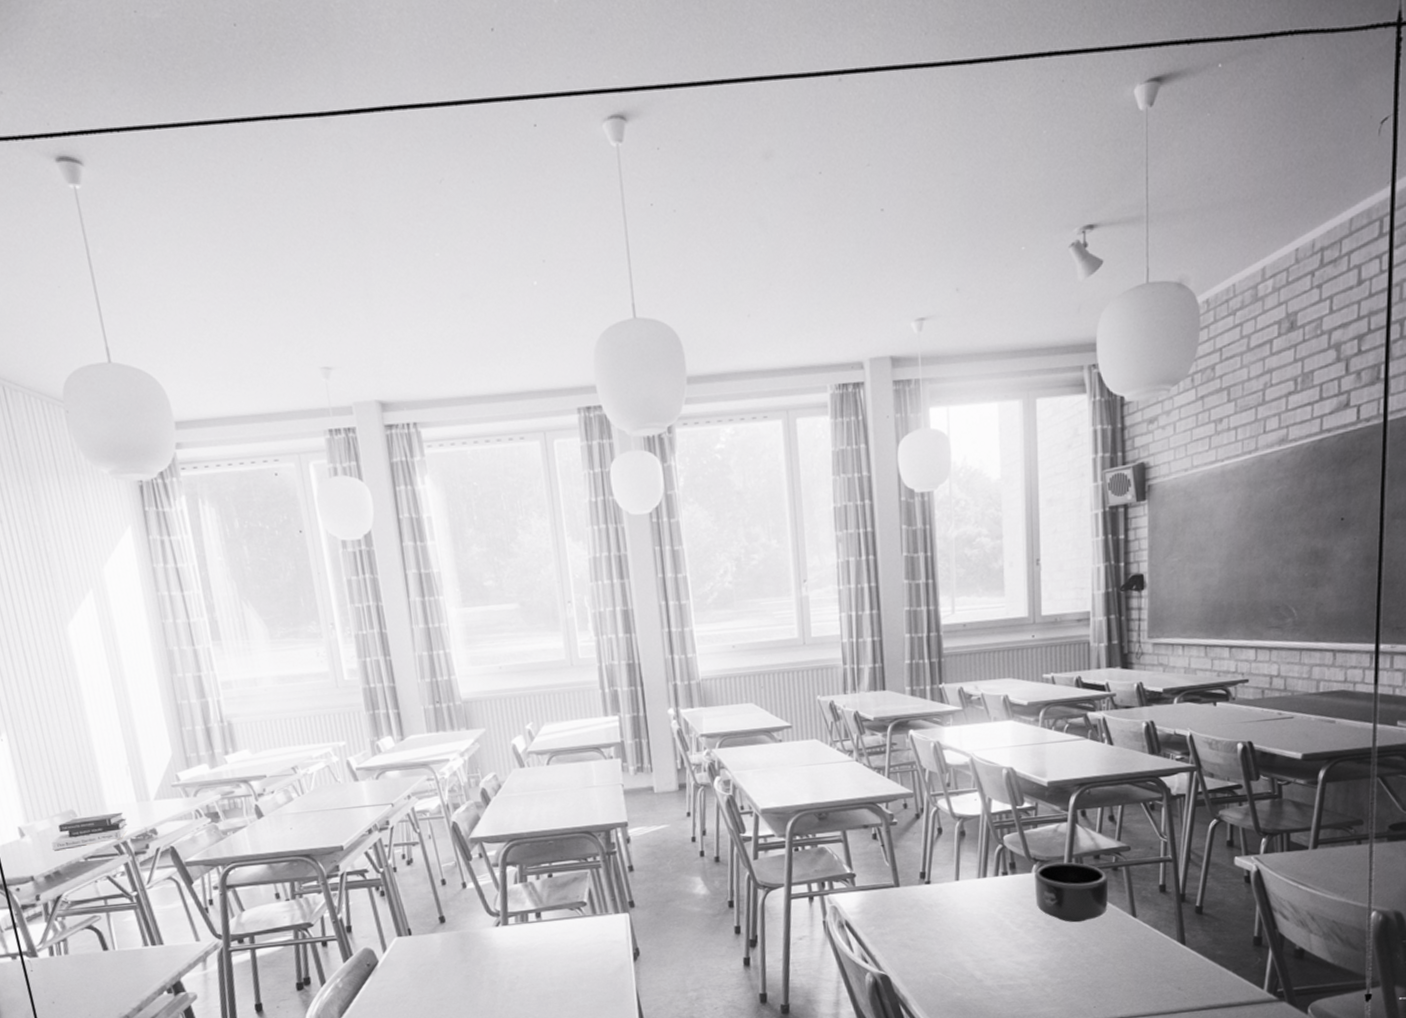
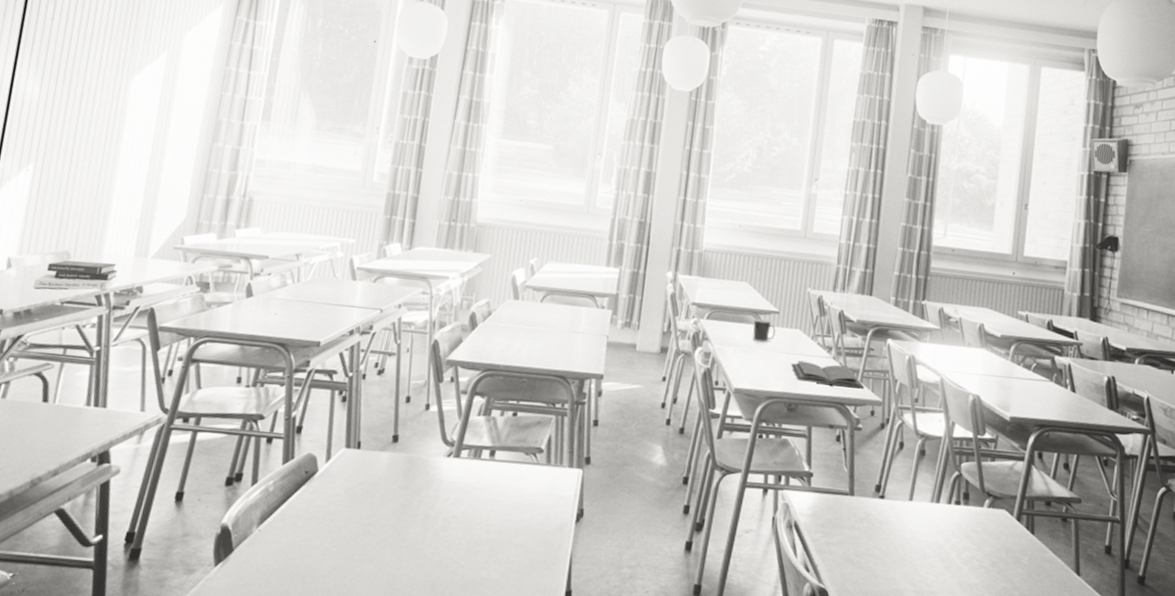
mug: none [767,736,792,761] -> present [752,319,776,344]
diary: none [814,765,893,790] -> present [791,360,864,389]
mug: present [1035,862,1109,923] -> none [983,501,1057,570]

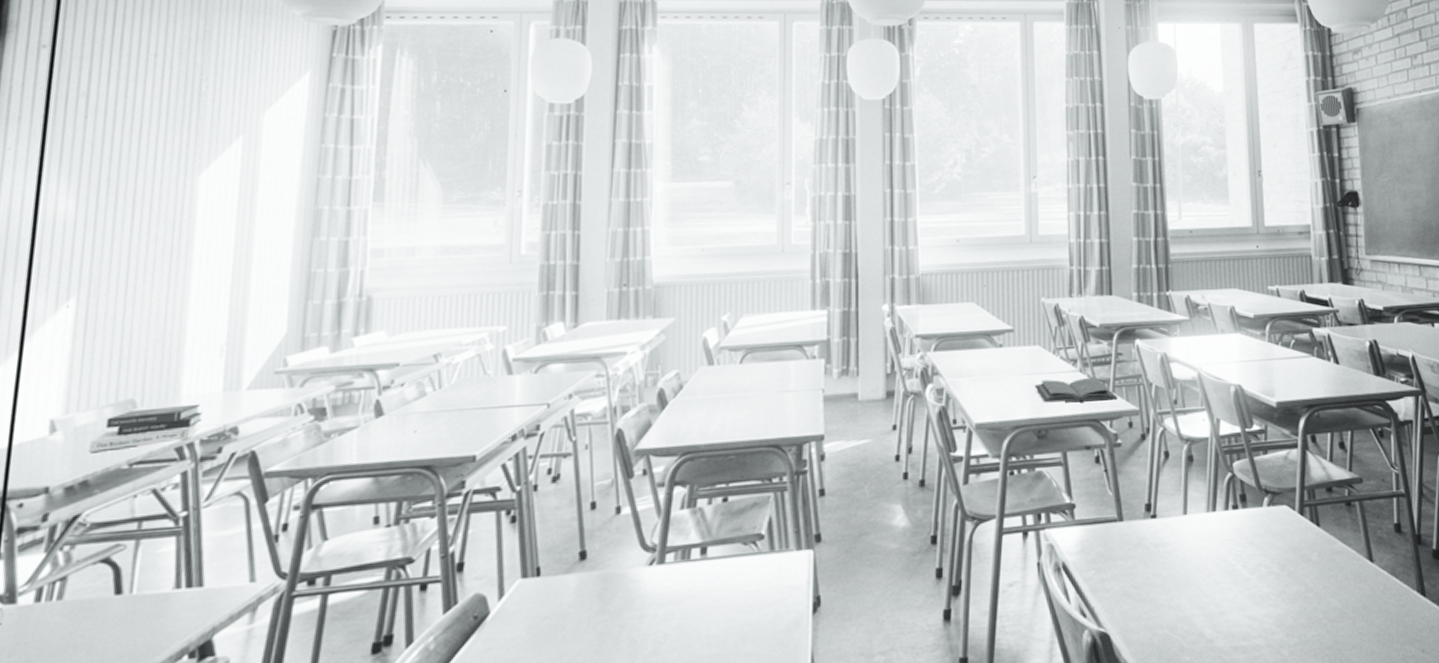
mug: present [752,319,776,344] -> none [986,341,1013,369]

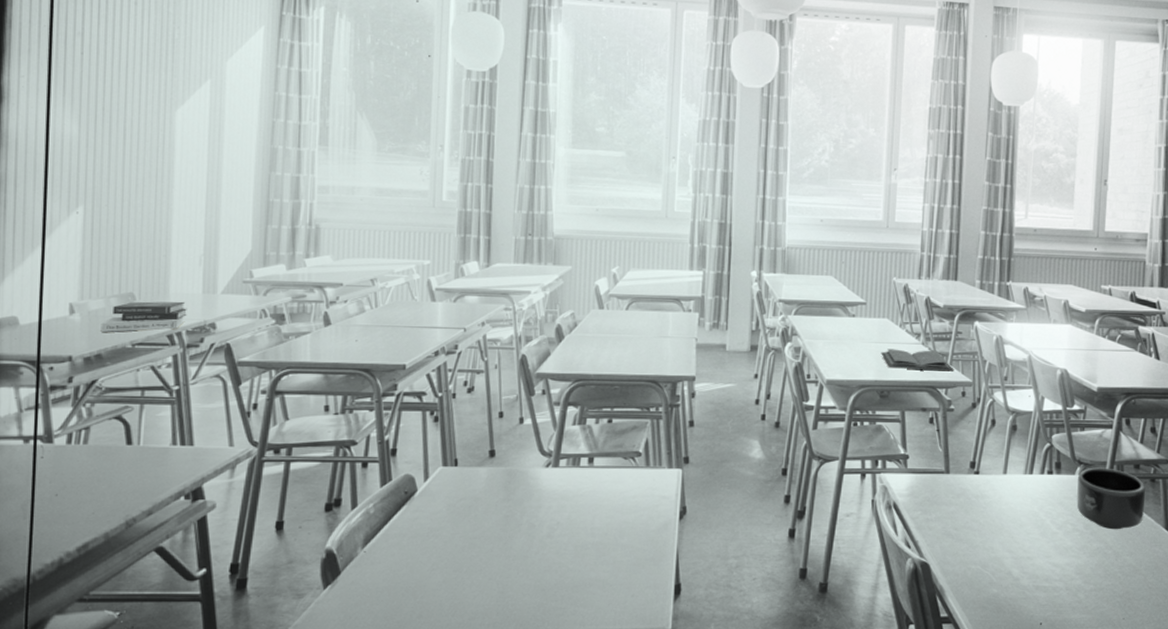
mug: none [1266,494,1343,568] -> present [1076,467,1146,530]

